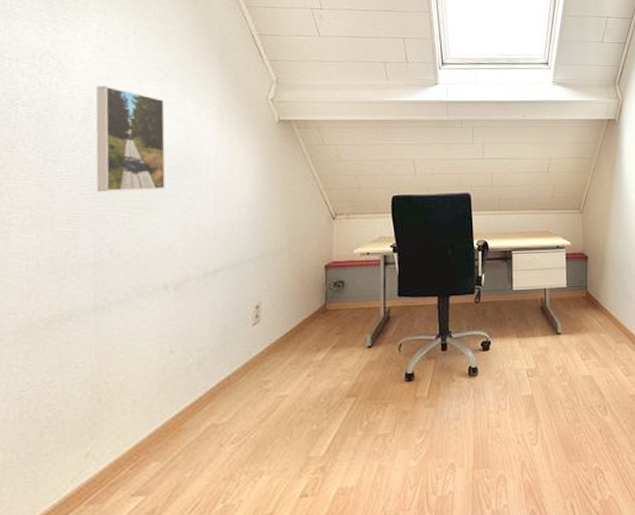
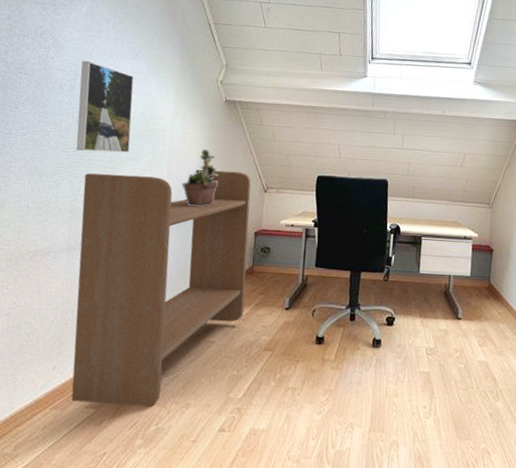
bookshelf: none [109,199,320,491] -> present [71,170,251,407]
potted plant: none [233,178,278,244] -> present [182,149,219,207]

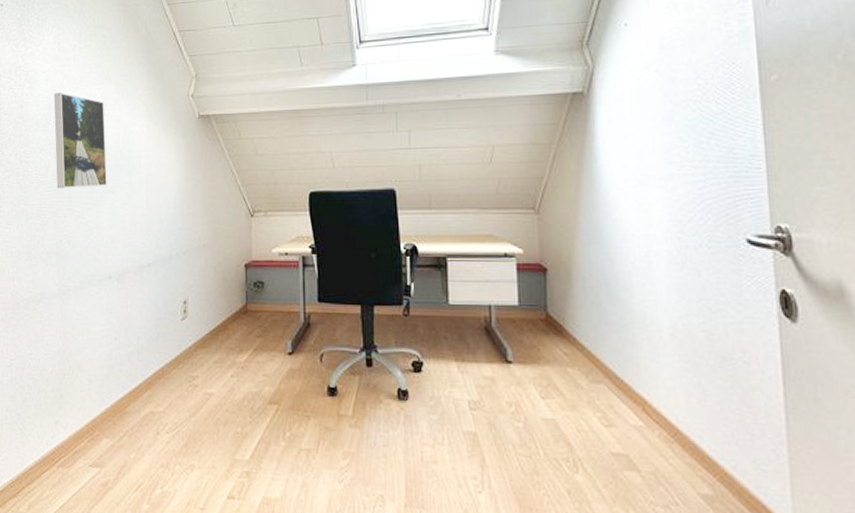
bookshelf: present [71,170,251,407] -> none [67,196,242,467]
potted plant: present [182,149,219,207] -> none [162,174,201,240]

